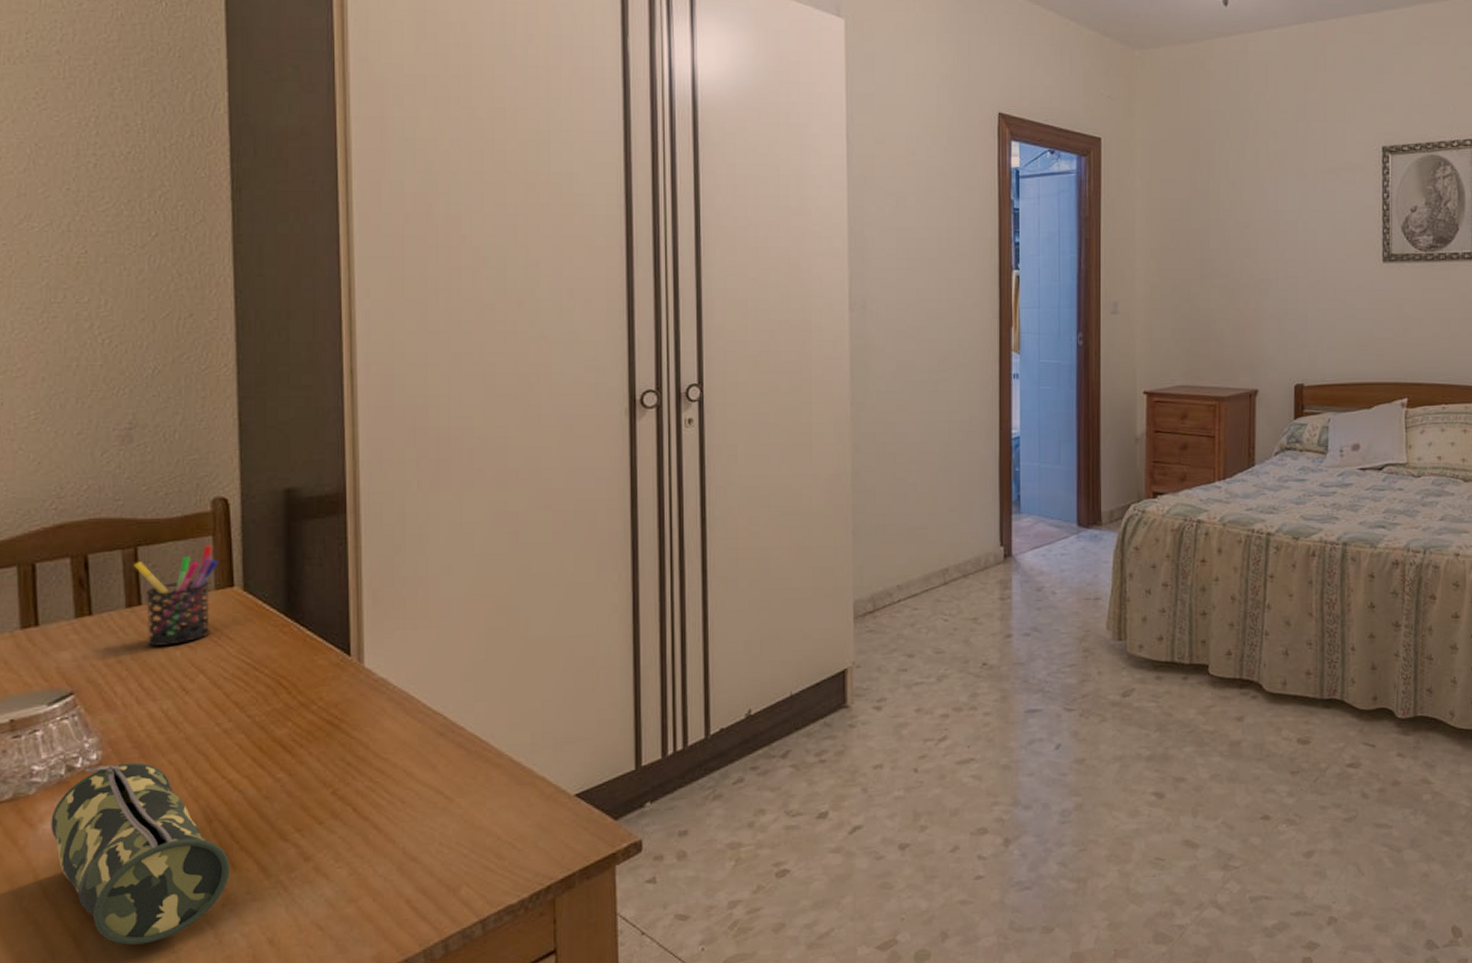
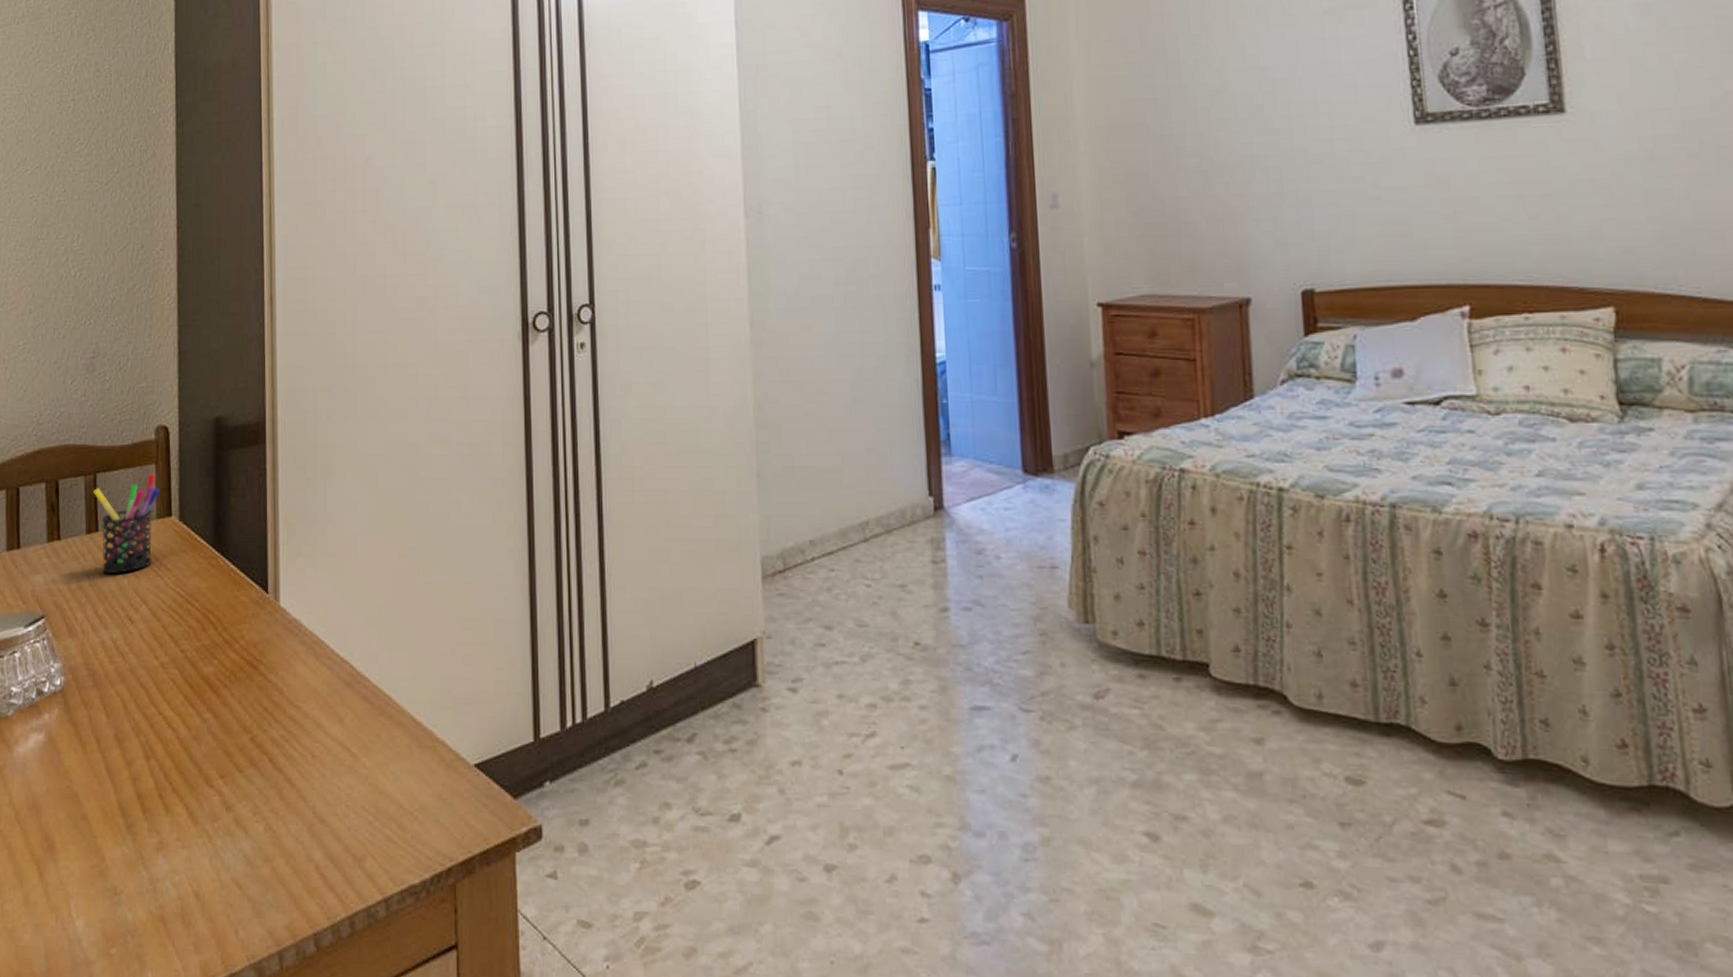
pencil case: present [51,762,230,945] -> none [23,691,164,882]

